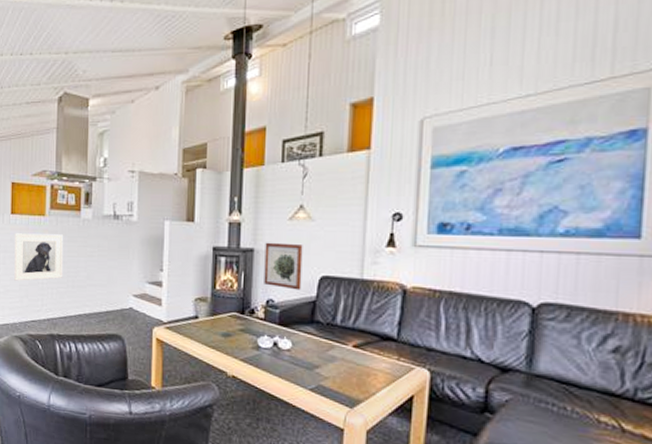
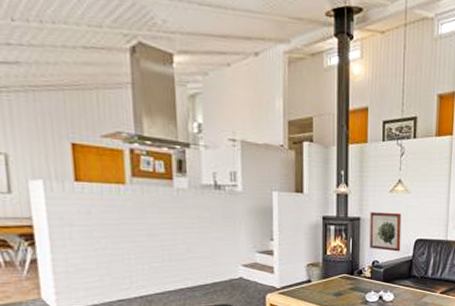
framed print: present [14,233,64,281] -> none [83,204,155,258]

